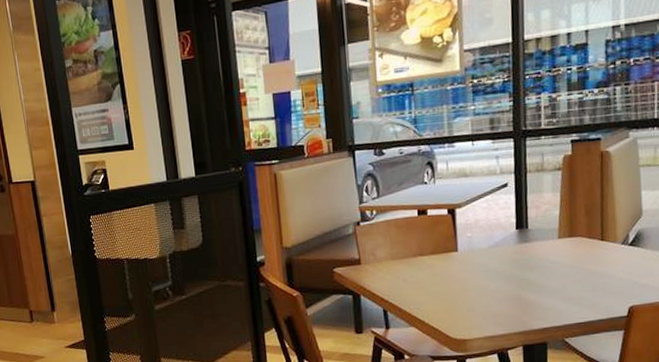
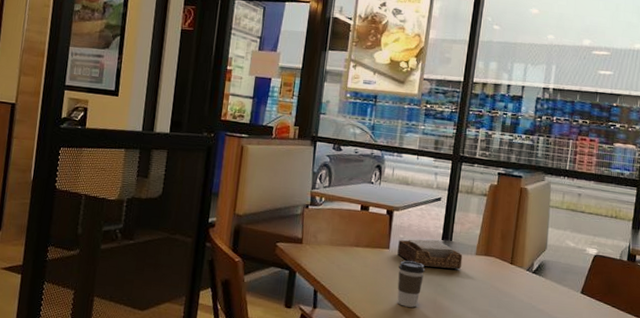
napkin holder: none [467,230,544,262] -> present [397,239,463,270]
coffee cup: none [471,259,503,310] -> present [397,260,425,308]

